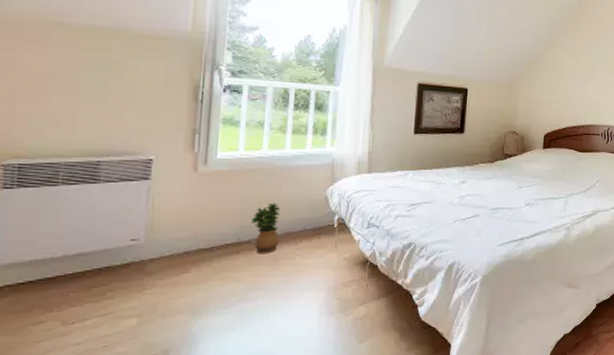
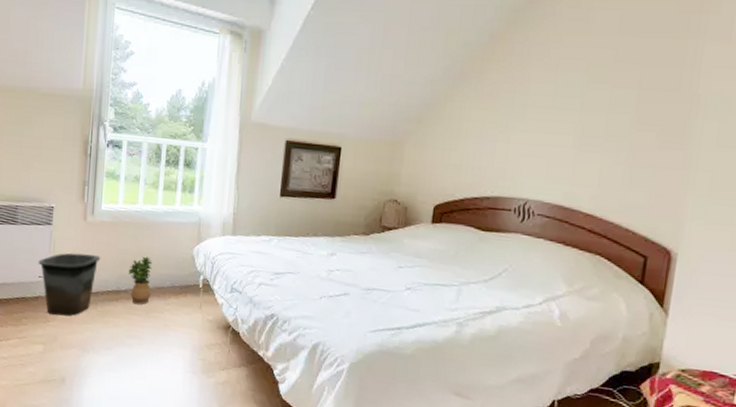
waste bin: none [130,207,217,281] -> present [38,252,101,316]

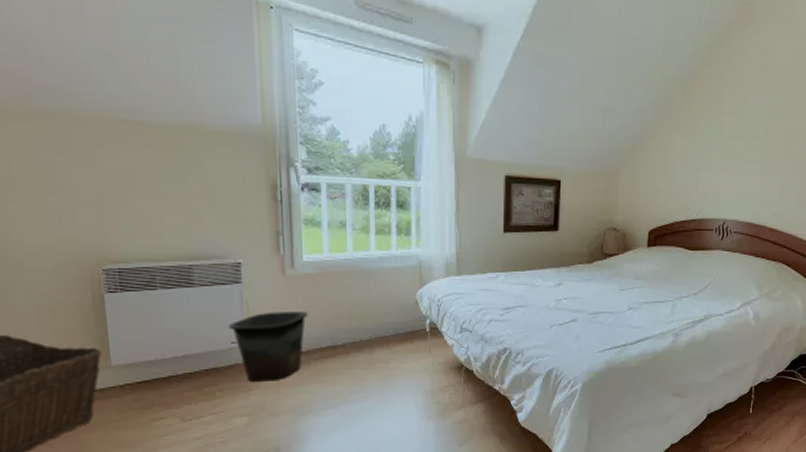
potted plant: present [128,256,153,305] -> none [343,306,373,358]

